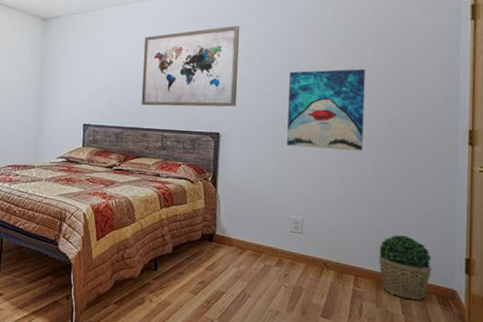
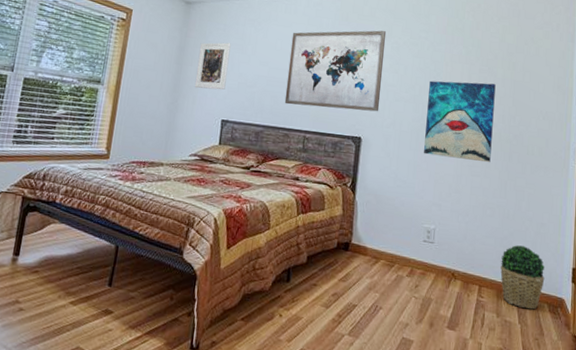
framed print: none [56,53,87,97] -> present [194,42,231,90]

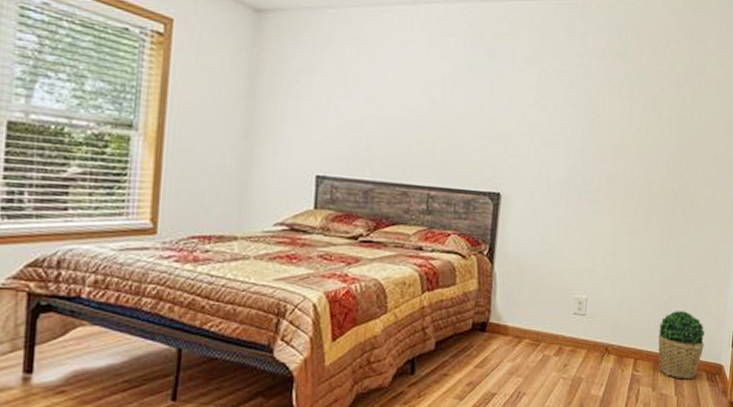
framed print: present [194,42,231,90] -> none [274,69,324,136]
wall art: present [284,30,387,112] -> none [401,53,532,161]
wall art: present [424,80,496,163] -> none [576,119,661,219]

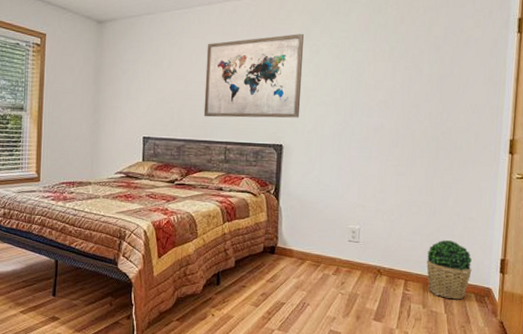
wall art: none [401,53,532,161] -> present [203,33,305,118]

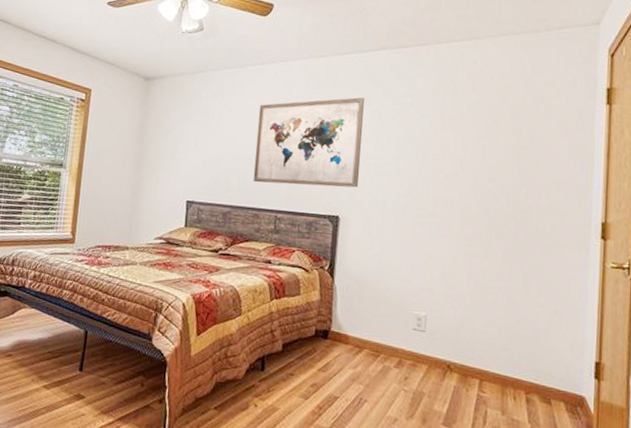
potted plant: present [426,240,472,300] -> none [505,335,561,408]

